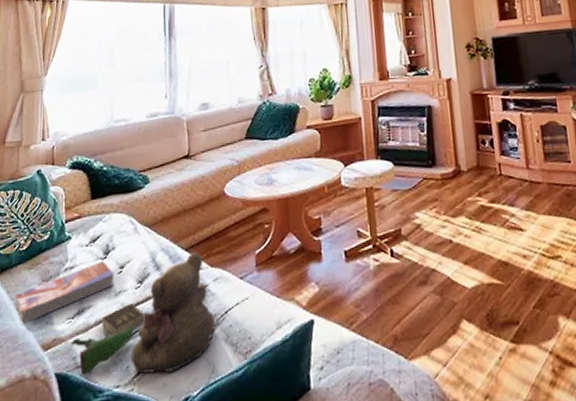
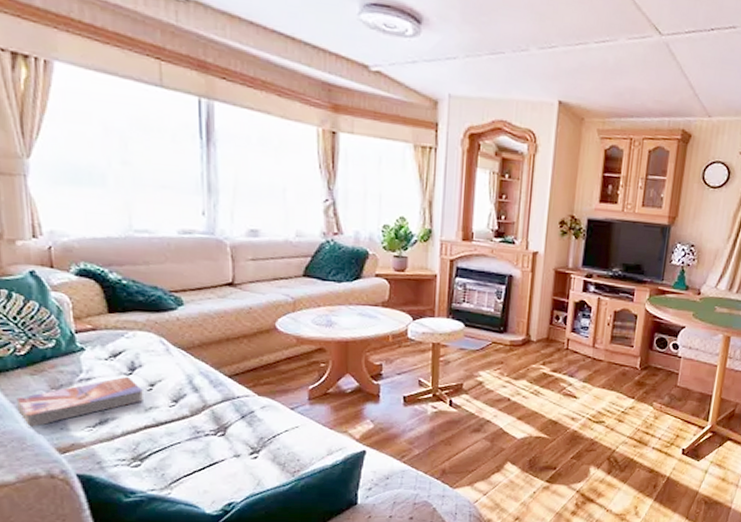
book: present [71,303,145,375] -> none [94,420,182,478]
teddy bear: present [132,252,215,374] -> none [167,380,261,483]

